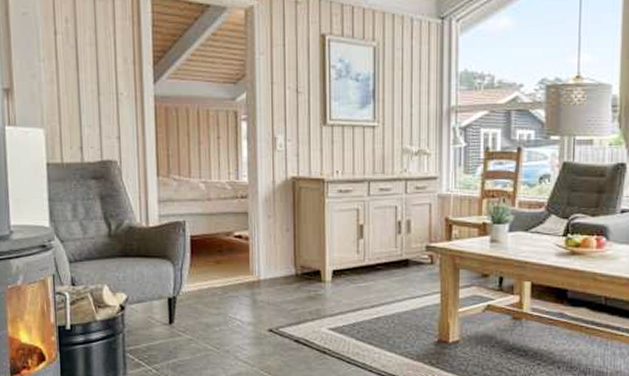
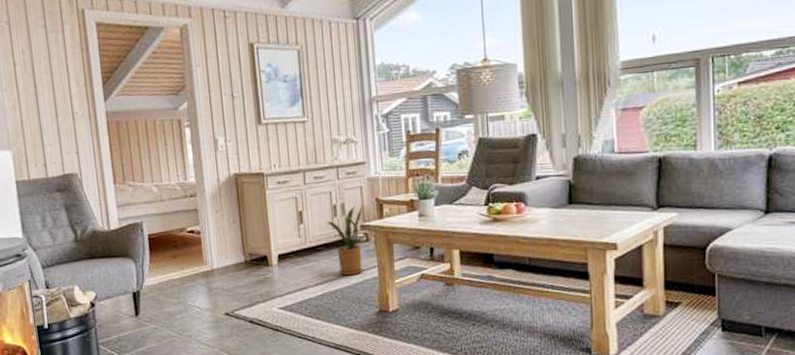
house plant: none [387,224,431,300] -> present [325,206,367,276]

